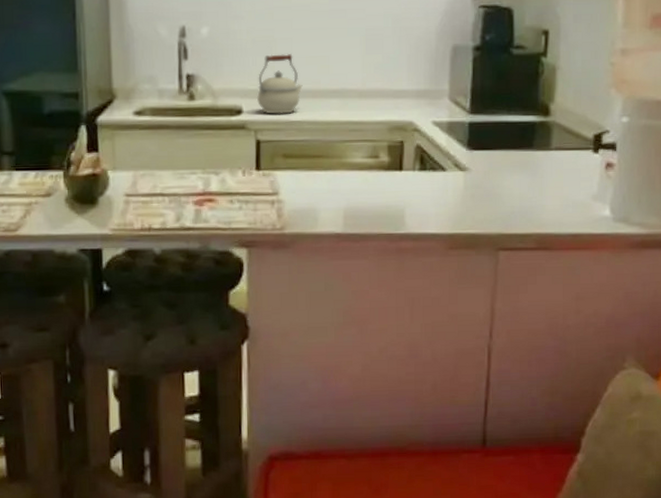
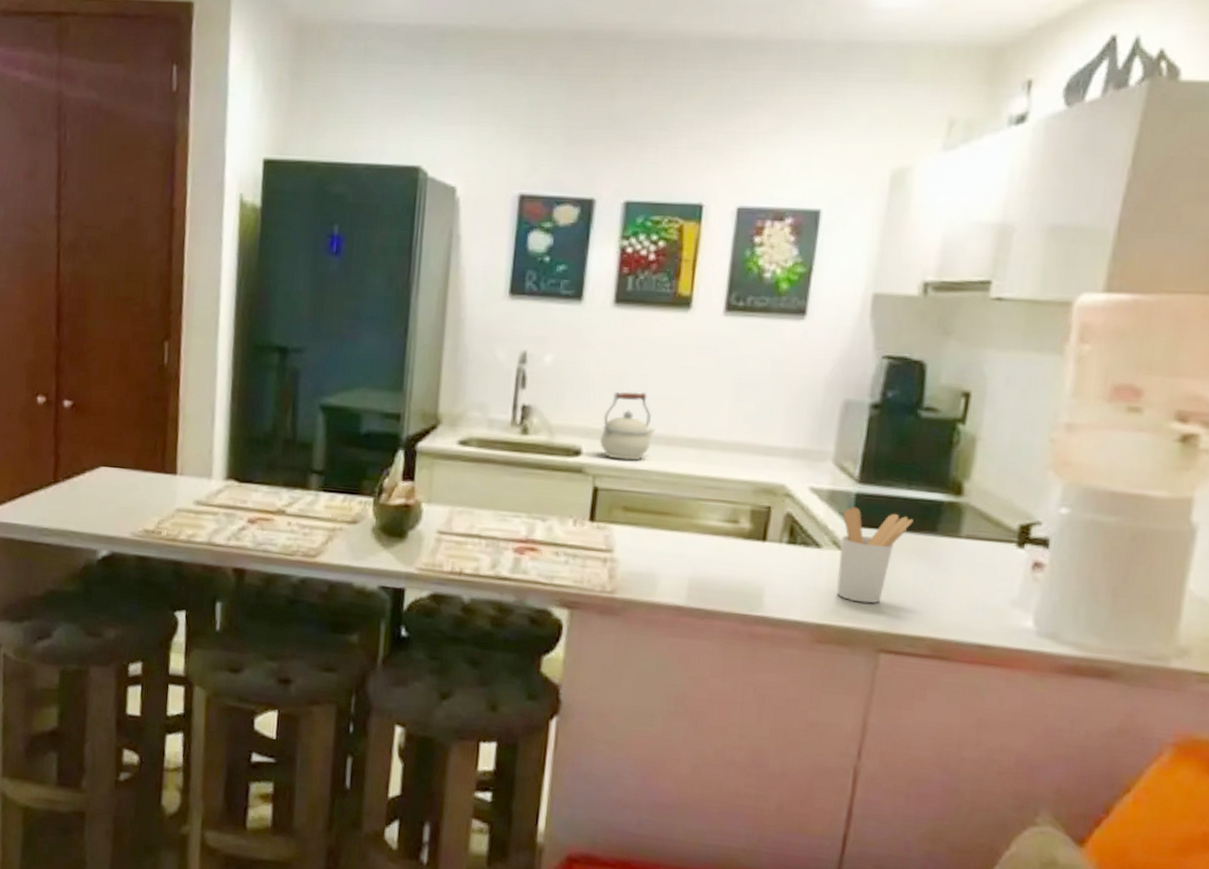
utensil holder: none [460,134,515,212] -> present [836,507,913,604]

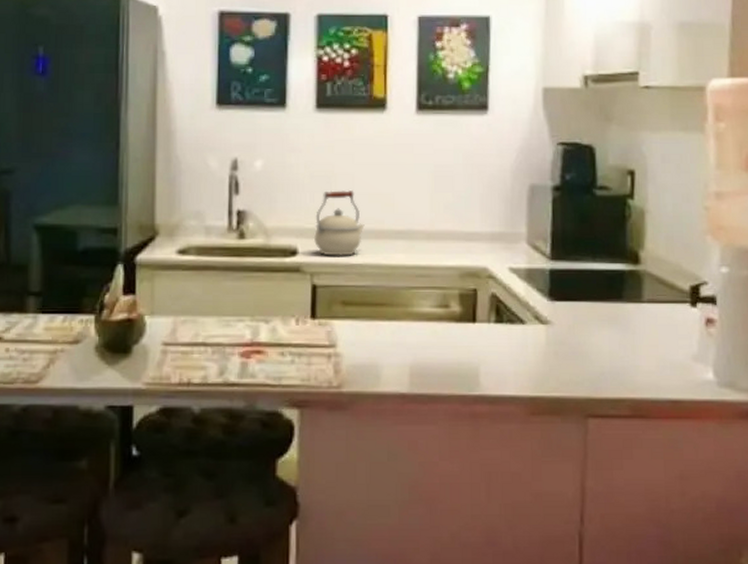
utensil holder: present [836,507,913,604] -> none [540,282,602,372]

